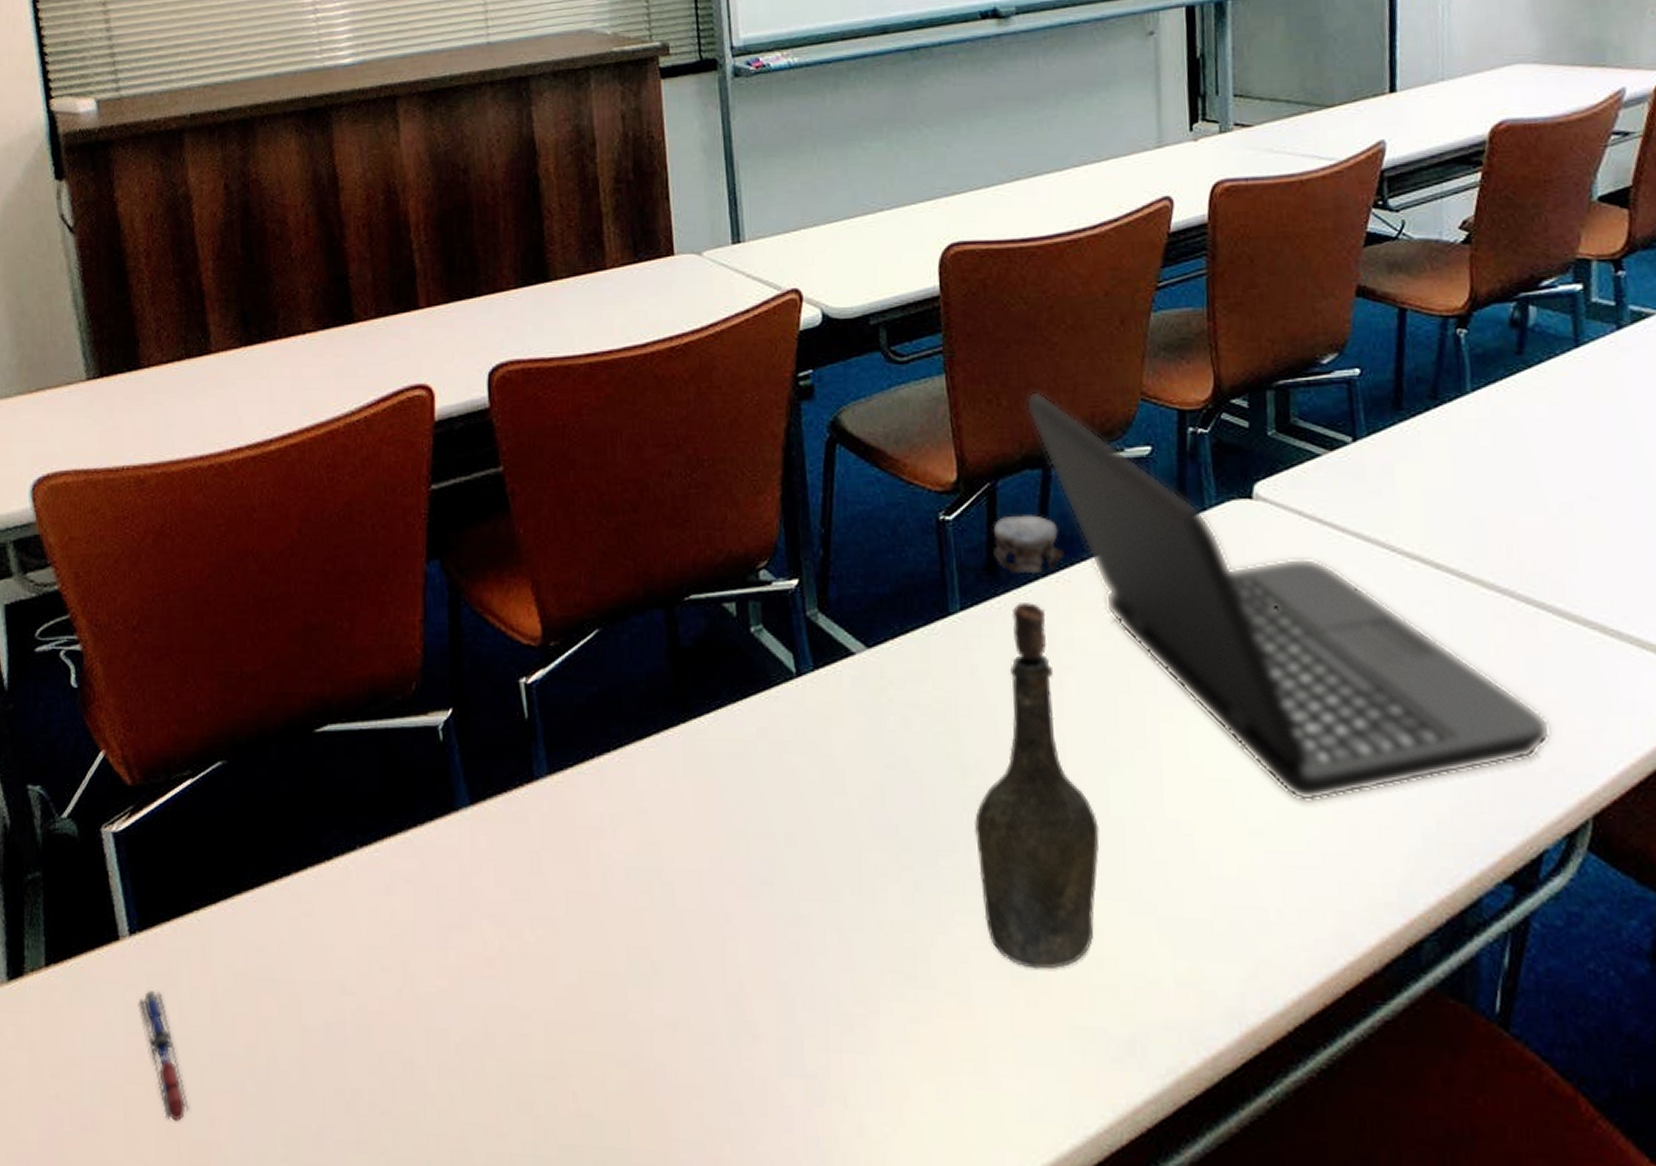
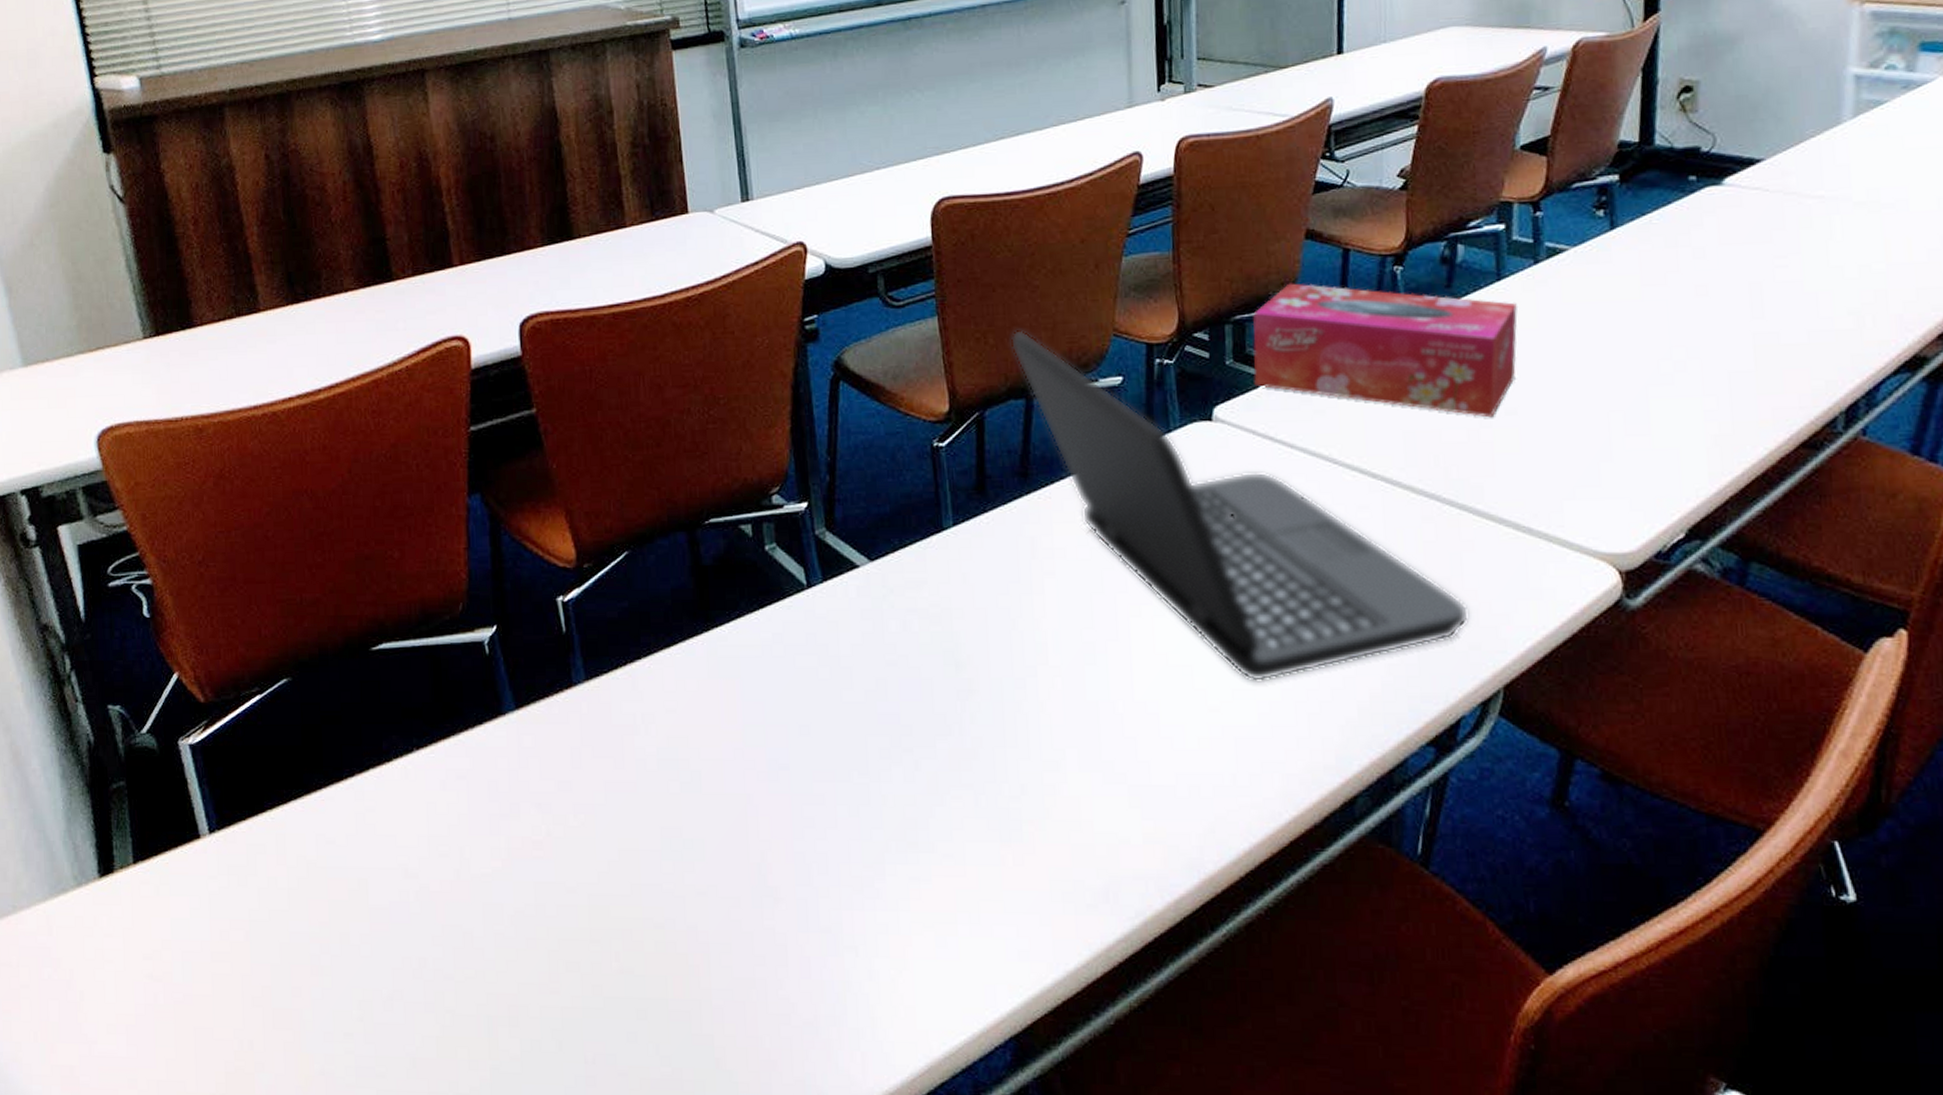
pen: present [140,991,189,1122] -> none [222,881,271,992]
bottle: present [974,515,1100,970] -> none [967,440,1078,833]
tissue box: none [1298,345,1600,503] -> present [1253,283,1519,418]

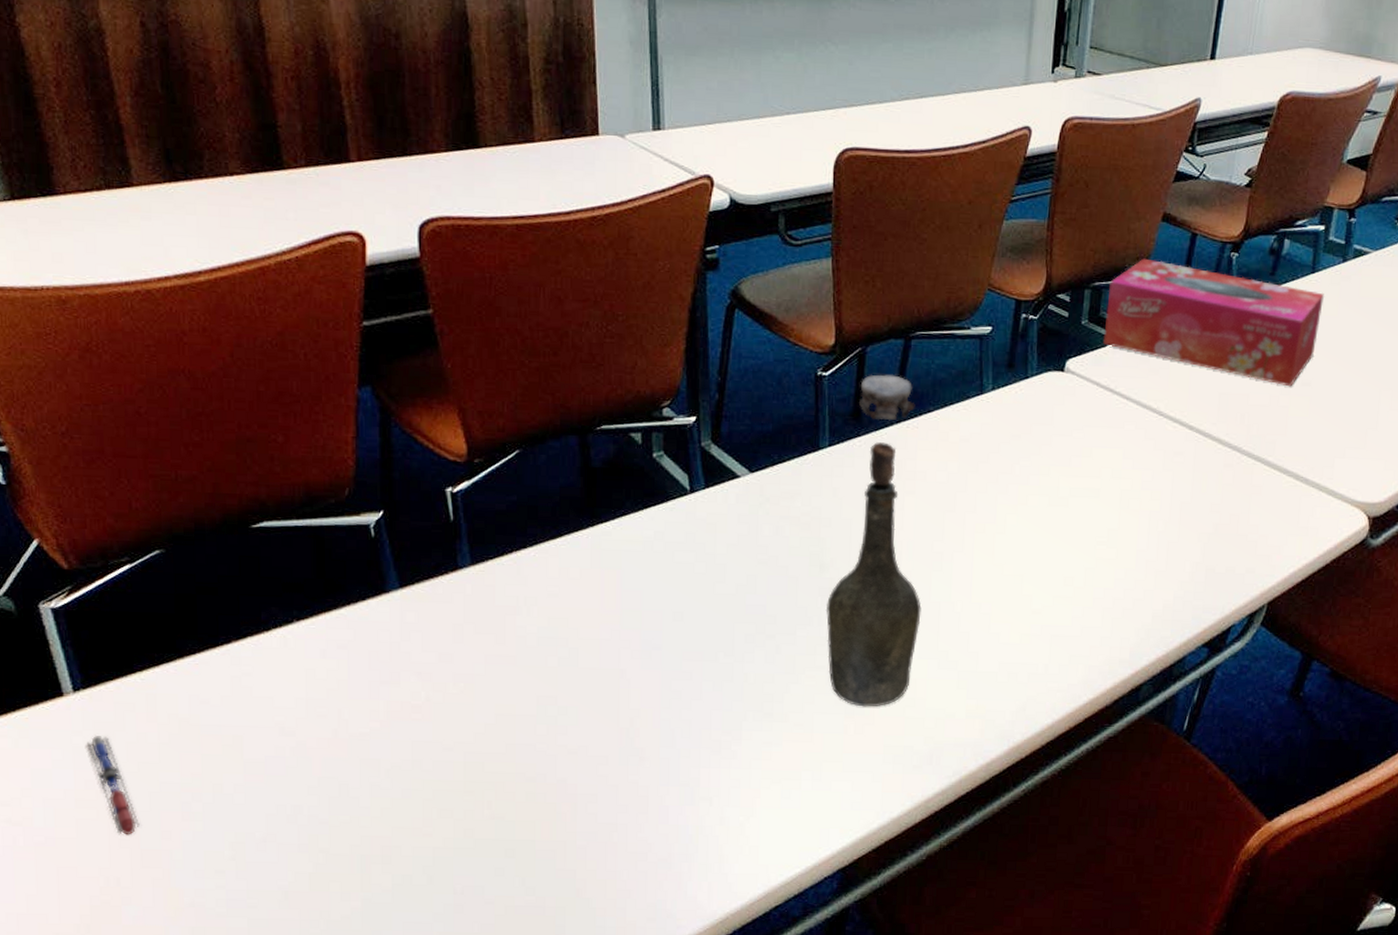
pen: none [222,881,271,992] -> present [87,736,140,835]
bottle: none [967,440,1078,833] -> present [825,374,921,707]
laptop: present [1010,329,1470,682] -> none [895,276,1250,592]

